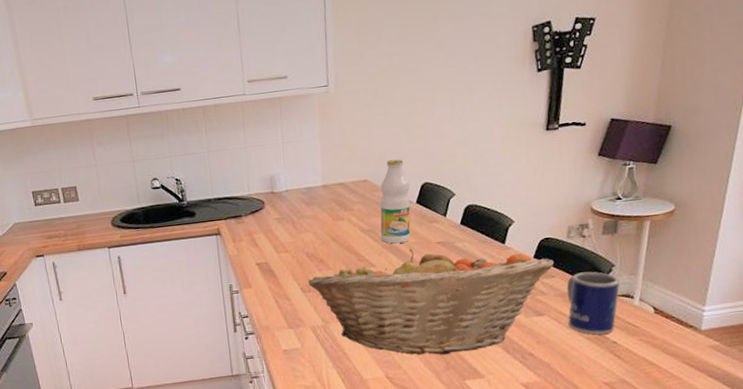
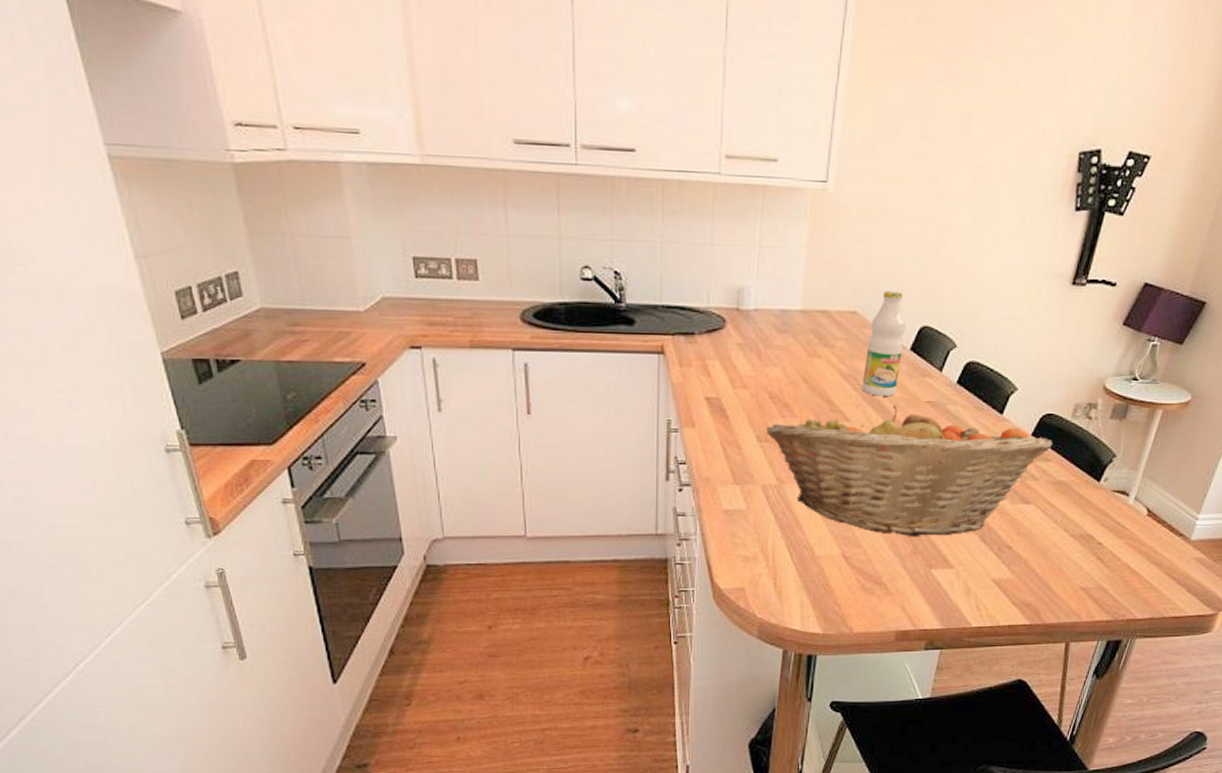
mug: present [566,271,620,335] -> none [1055,459,1119,534]

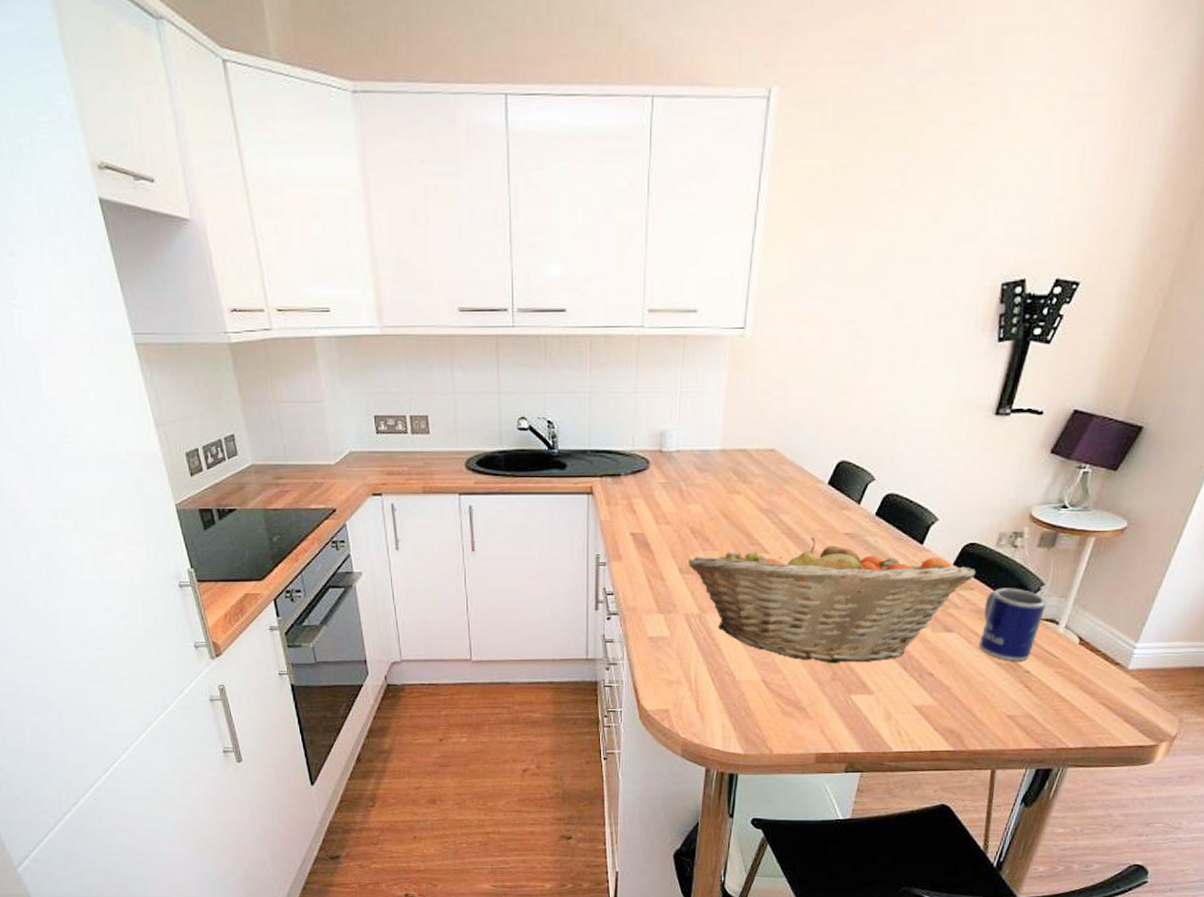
bottle: present [861,291,906,396] -> none [780,429,823,529]
mug: none [1055,459,1119,534] -> present [979,588,1047,662]

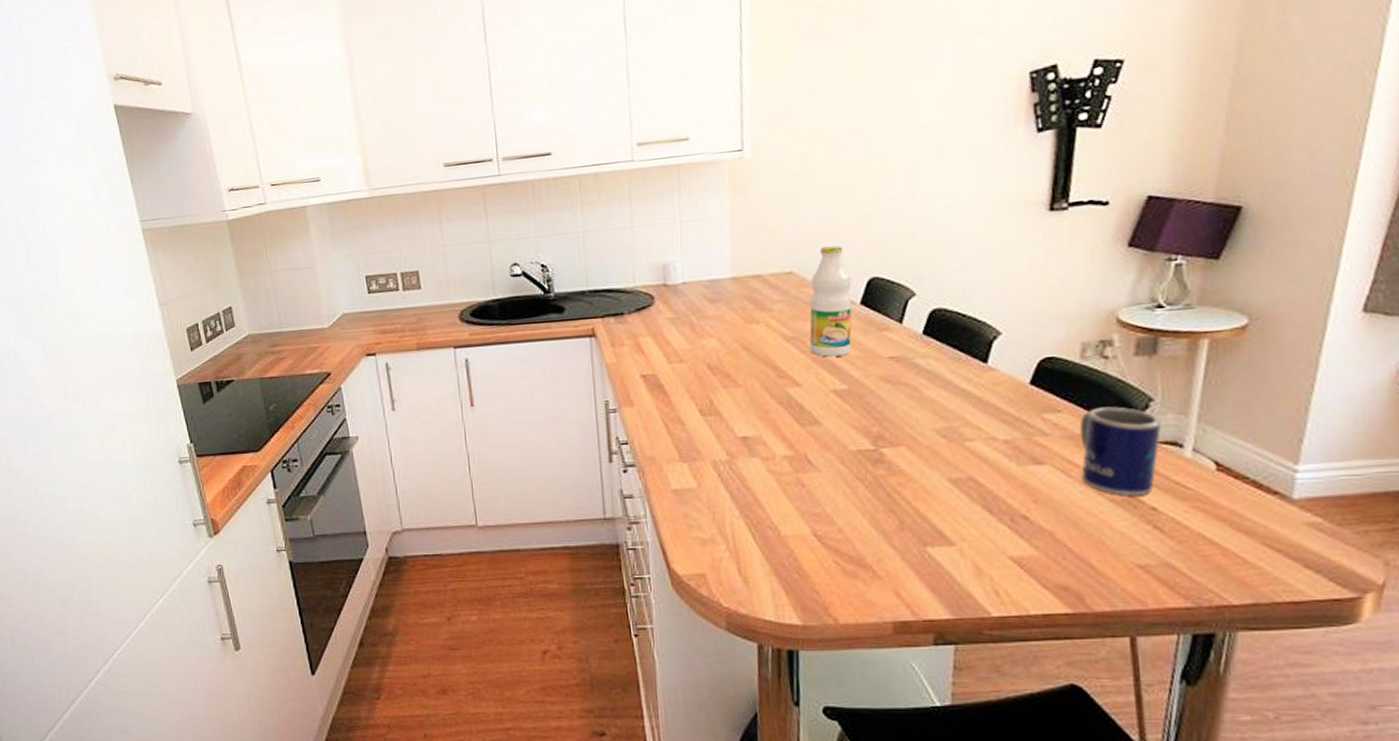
fruit basket: present [688,537,975,664] -> none [709,364,1060,511]
bottle: none [780,429,823,529] -> present [809,245,852,357]

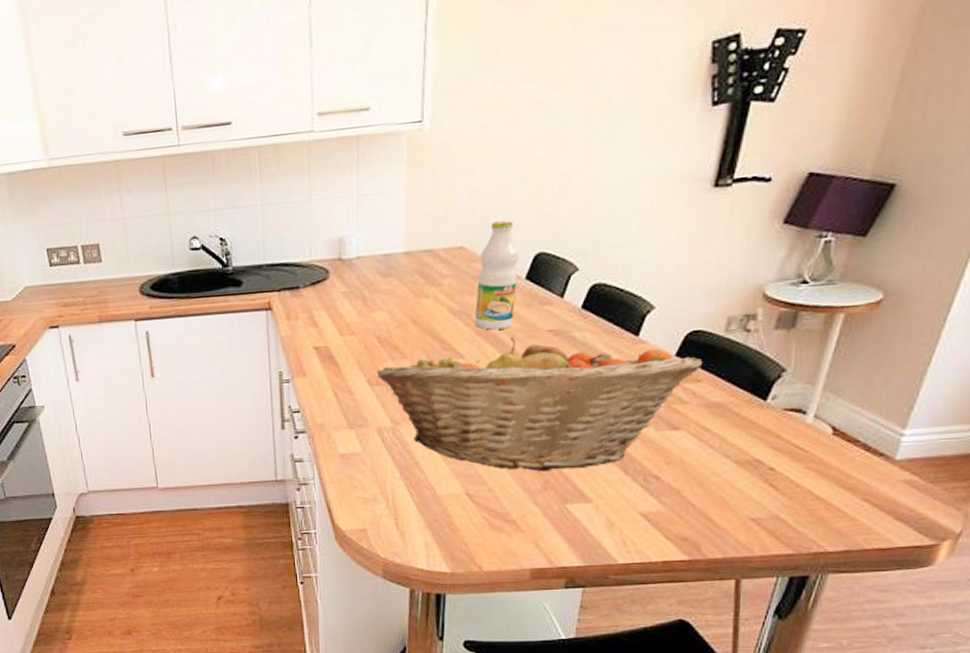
fruit basket: none [709,364,1060,511] -> present [377,337,702,472]
mug: present [1079,406,1162,497] -> none [712,376,791,458]

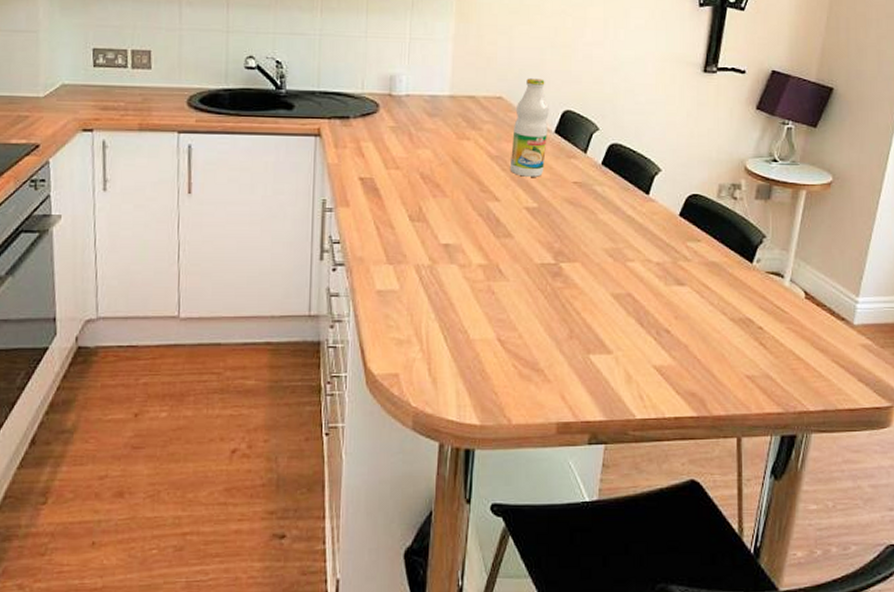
fruit basket: present [377,337,702,472] -> none [418,185,700,320]

